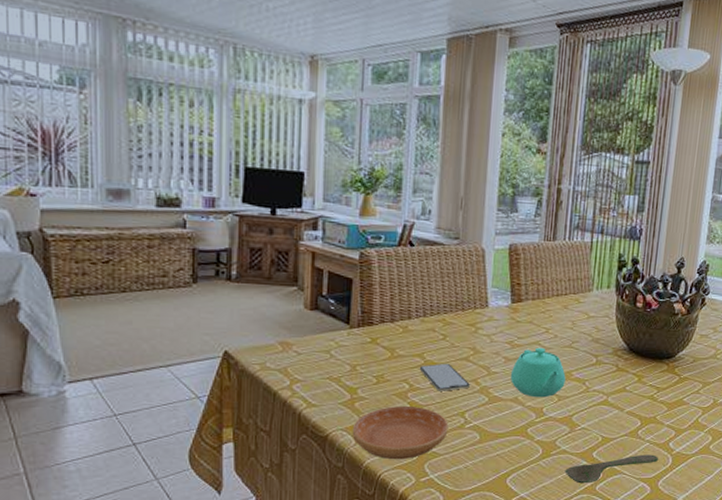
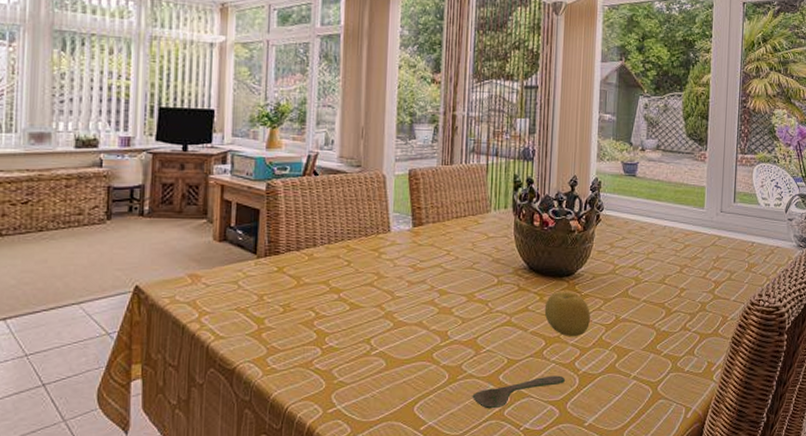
saucer: present [352,406,449,460] -> none [259,335,355,391]
smartphone: present [419,363,470,391] -> none [324,289,375,318]
teapot: present [510,347,566,398] -> none [414,270,469,321]
fruit: none [642,374,688,419] -> present [544,292,590,337]

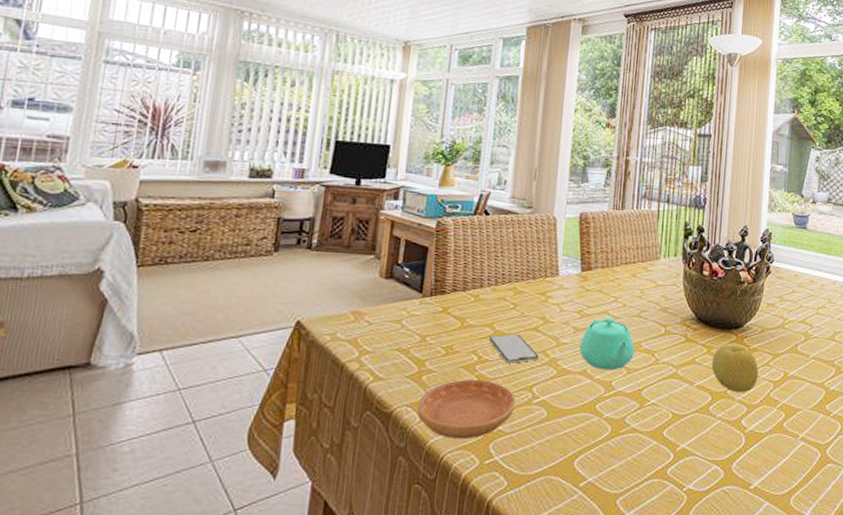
saucer: none [259,335,355,391] -> present [417,380,516,440]
smartphone: none [324,289,375,318] -> present [488,333,539,364]
teapot: none [414,270,469,321] -> present [579,317,635,371]
spoon: present [472,375,566,409] -> none [634,433,732,467]

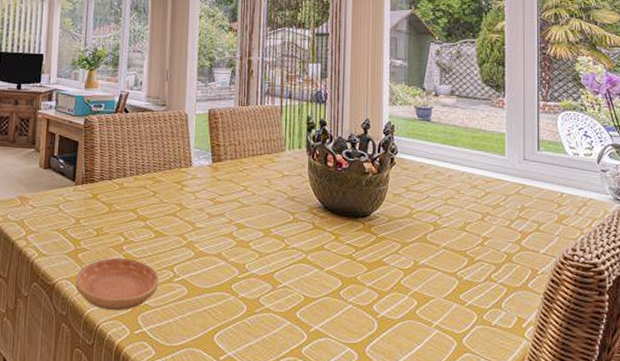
smartphone: present [488,333,539,364] -> none [133,218,178,245]
teapot: present [579,317,635,371] -> none [213,204,265,254]
fruit: present [711,345,758,393] -> none [340,232,387,280]

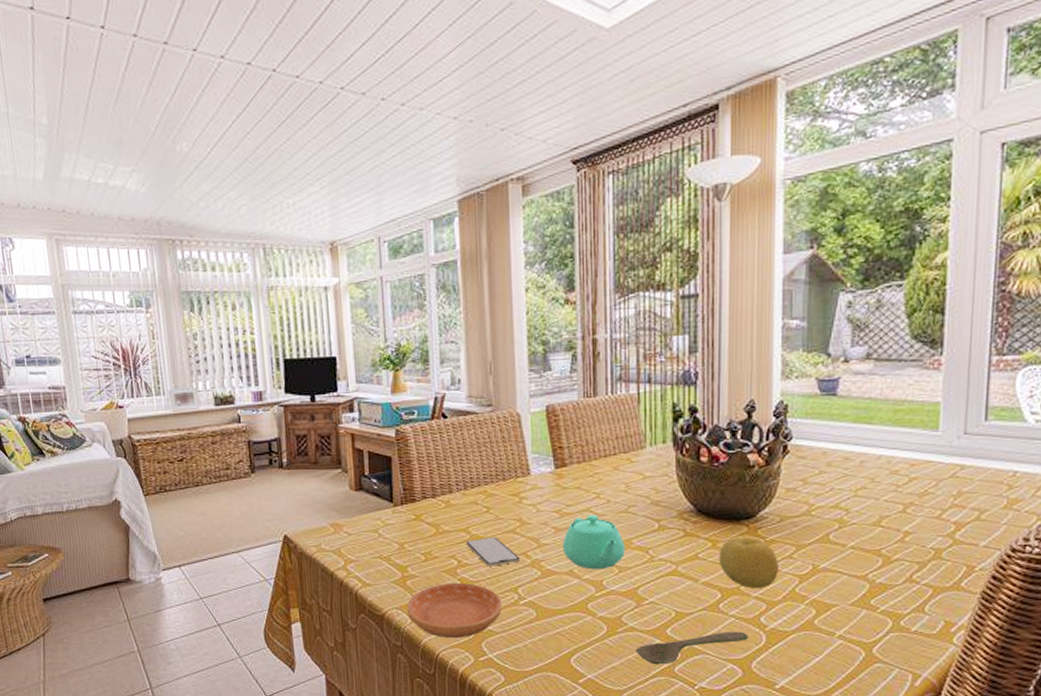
smartphone: none [133,218,178,245] -> present [465,536,520,566]
teapot: none [213,204,265,254] -> present [562,514,625,570]
spoon: none [269,317,364,346] -> present [635,631,749,665]
fruit: none [340,232,387,280] -> present [718,537,778,589]

